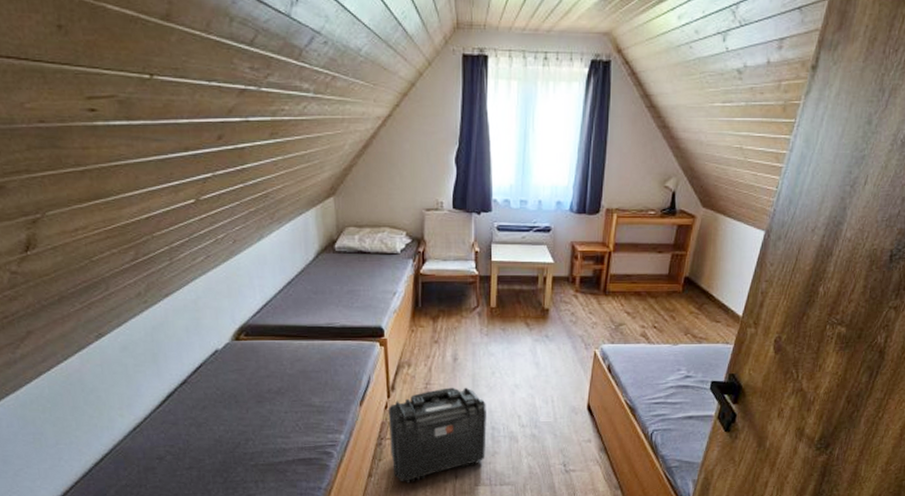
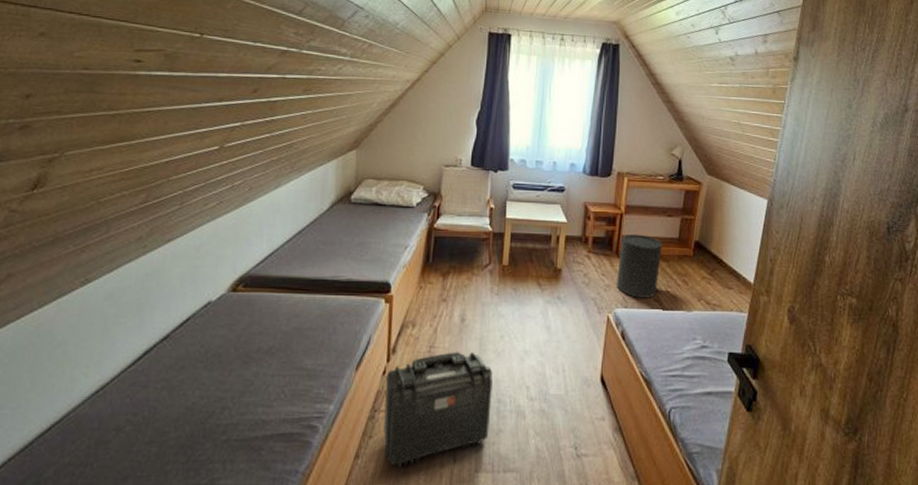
trash can: none [603,272,651,334] -> present [616,233,662,298]

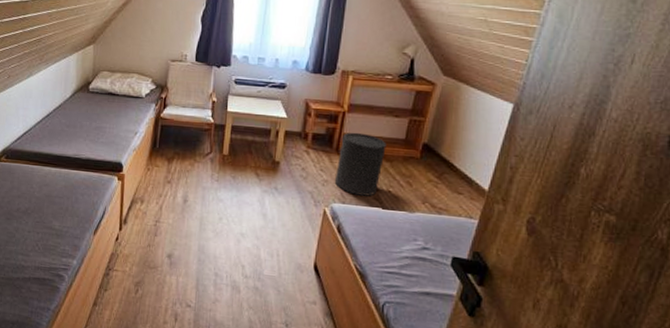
backpack: present [383,352,493,468] -> none [116,227,211,318]

